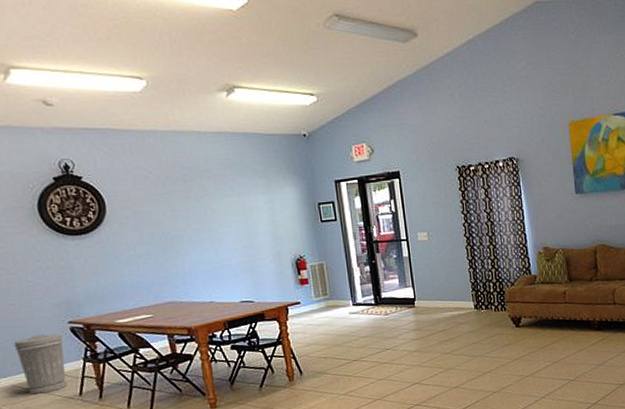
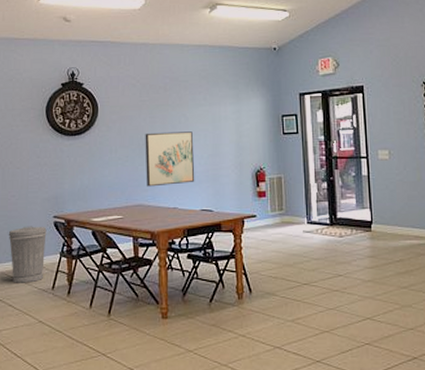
wall art: none [167,224,231,283] -> present [145,131,195,187]

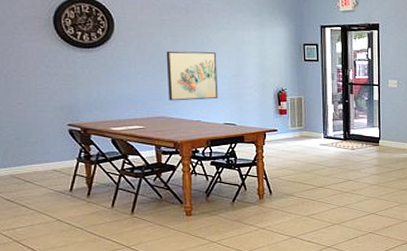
trash can: present [8,226,47,283] -> none [16,133,61,186]

